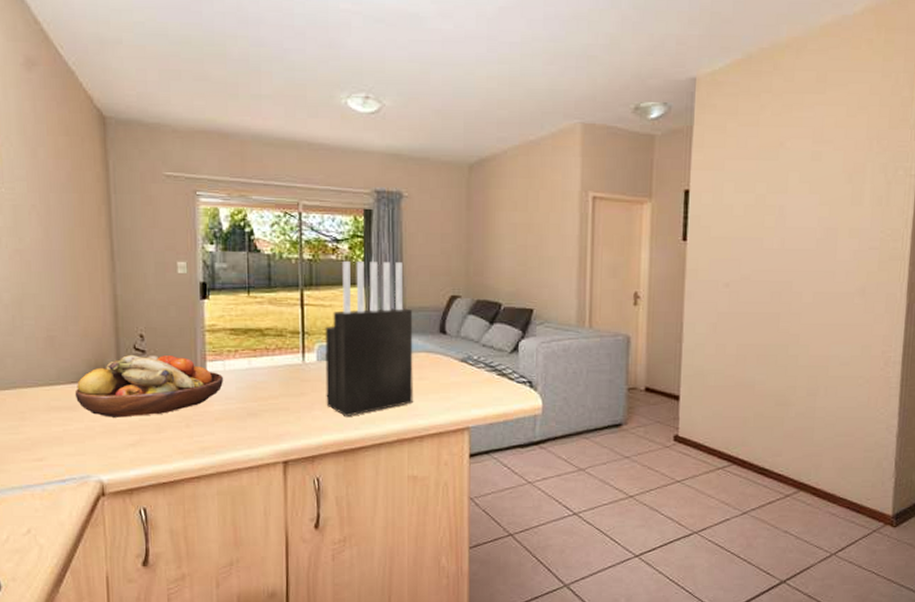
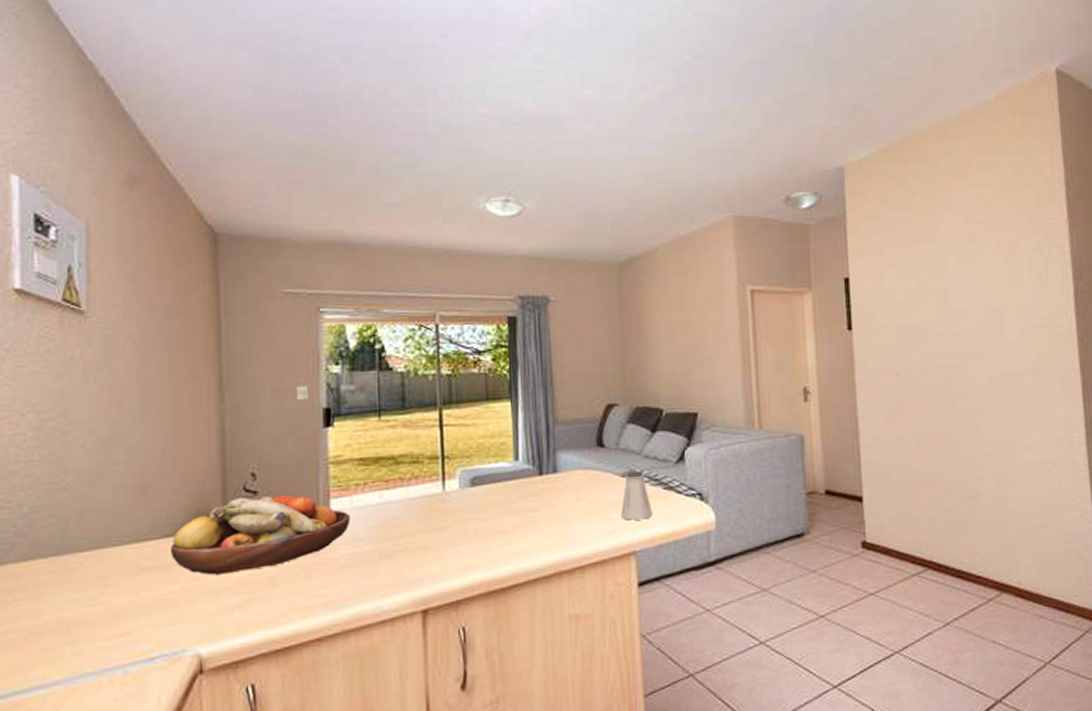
knife block: present [325,261,413,416] -> none [468,371,571,550]
saltshaker: none [458,357,486,400] -> present [621,470,653,521]

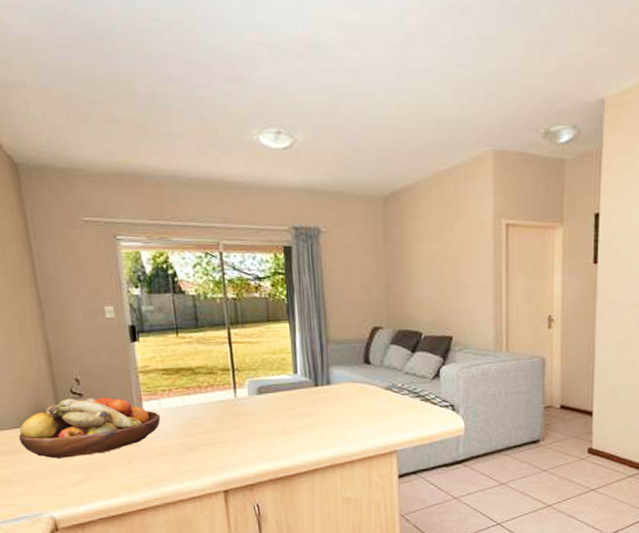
saltshaker: present [621,470,653,521] -> none [385,384,411,426]

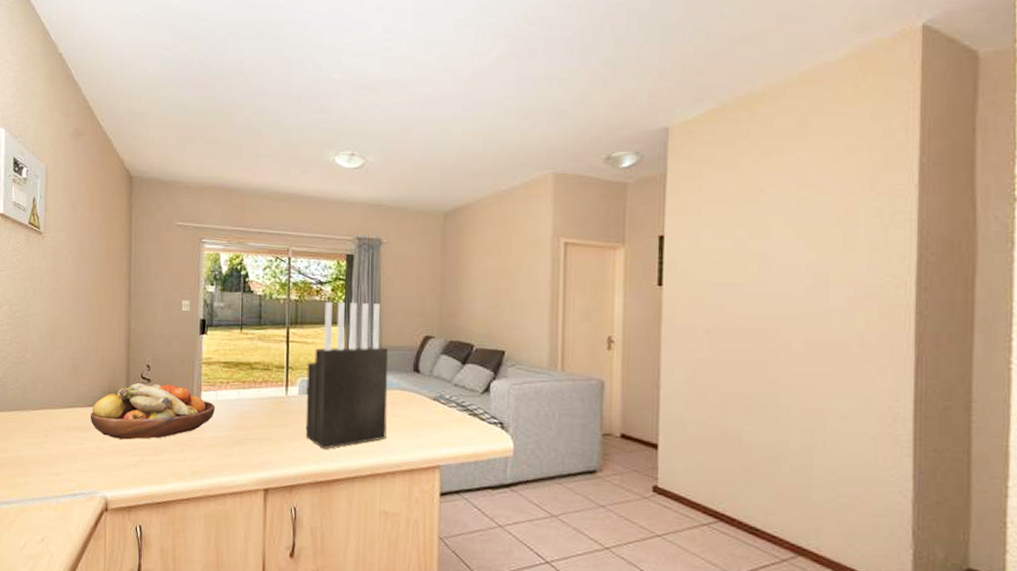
knife block: none [254,297,342,446] -> present [305,302,389,449]

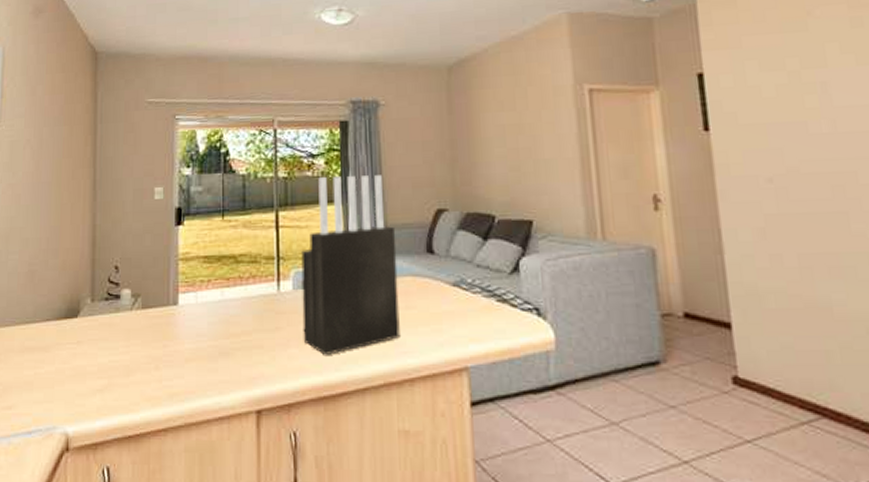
fruit bowl: present [90,383,215,440] -> none [48,288,195,359]

